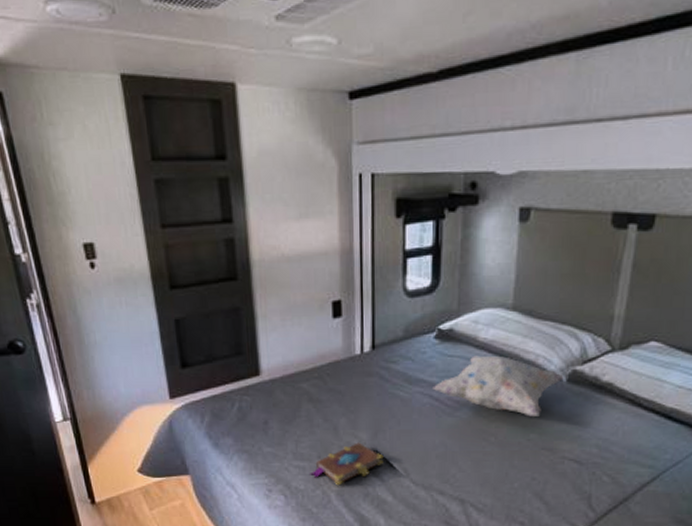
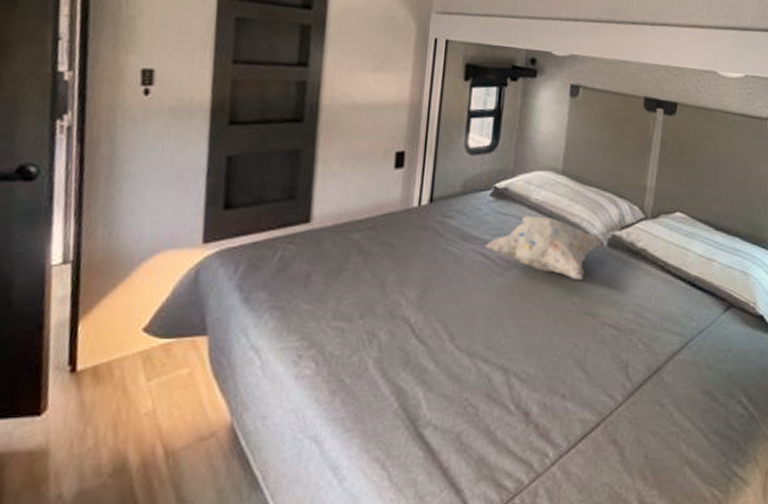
book: present [310,442,384,486] -> none [348,301,430,351]

